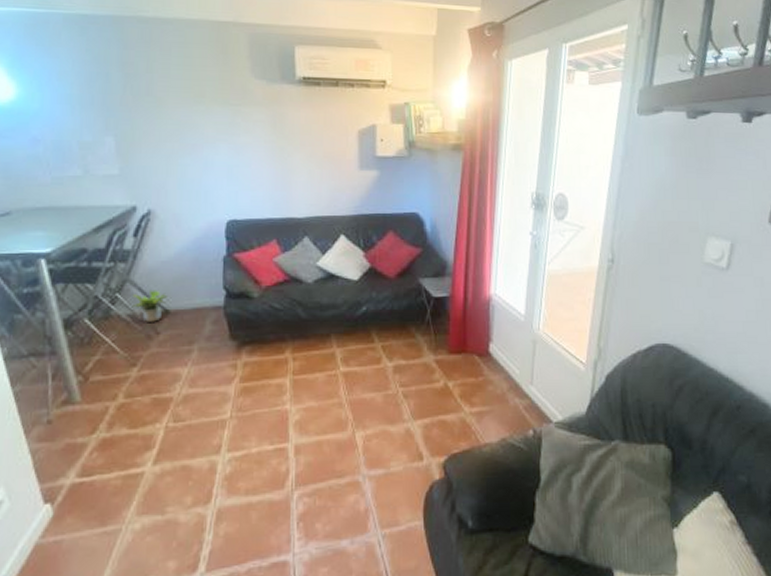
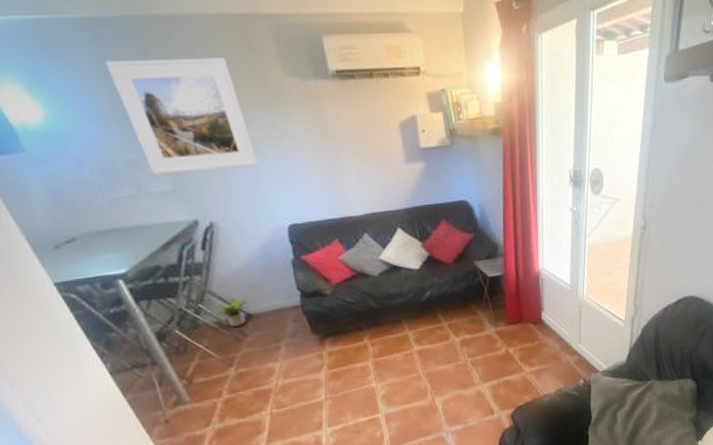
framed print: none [85,51,210,159] -> present [104,57,258,175]

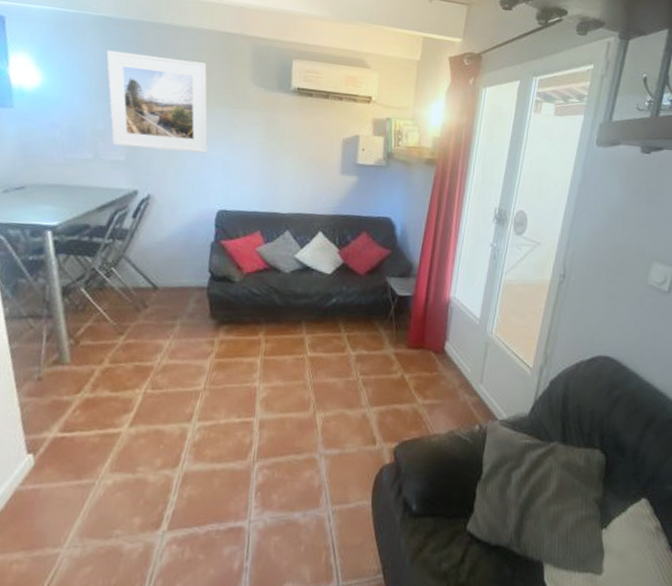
potted plant: present [215,297,247,327] -> none [124,267,157,296]

